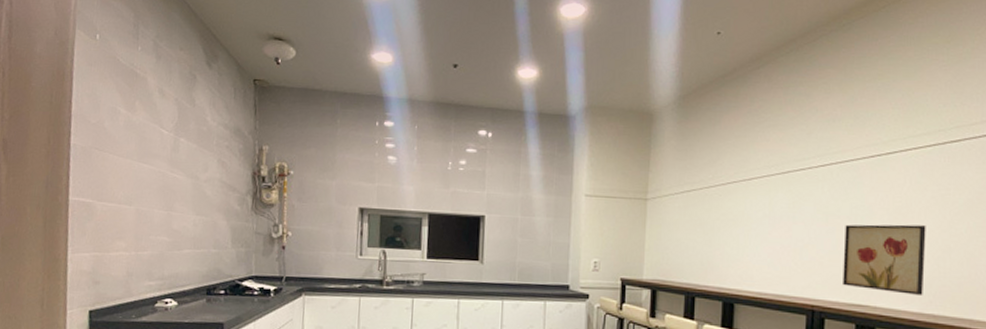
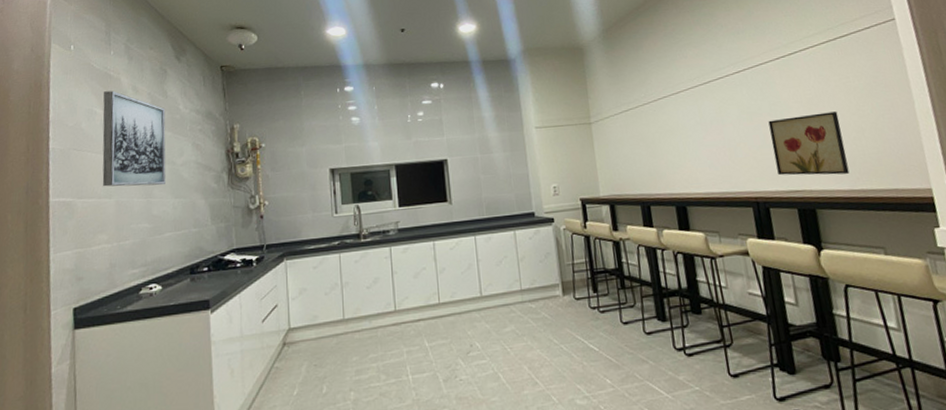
wall art: none [123,90,192,199] -> present [102,90,166,187]

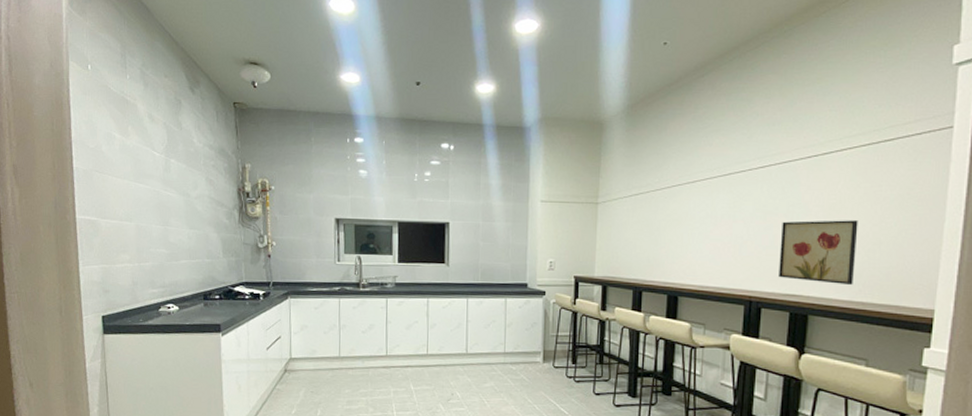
wall art: present [102,90,166,187] -> none [121,116,181,214]

